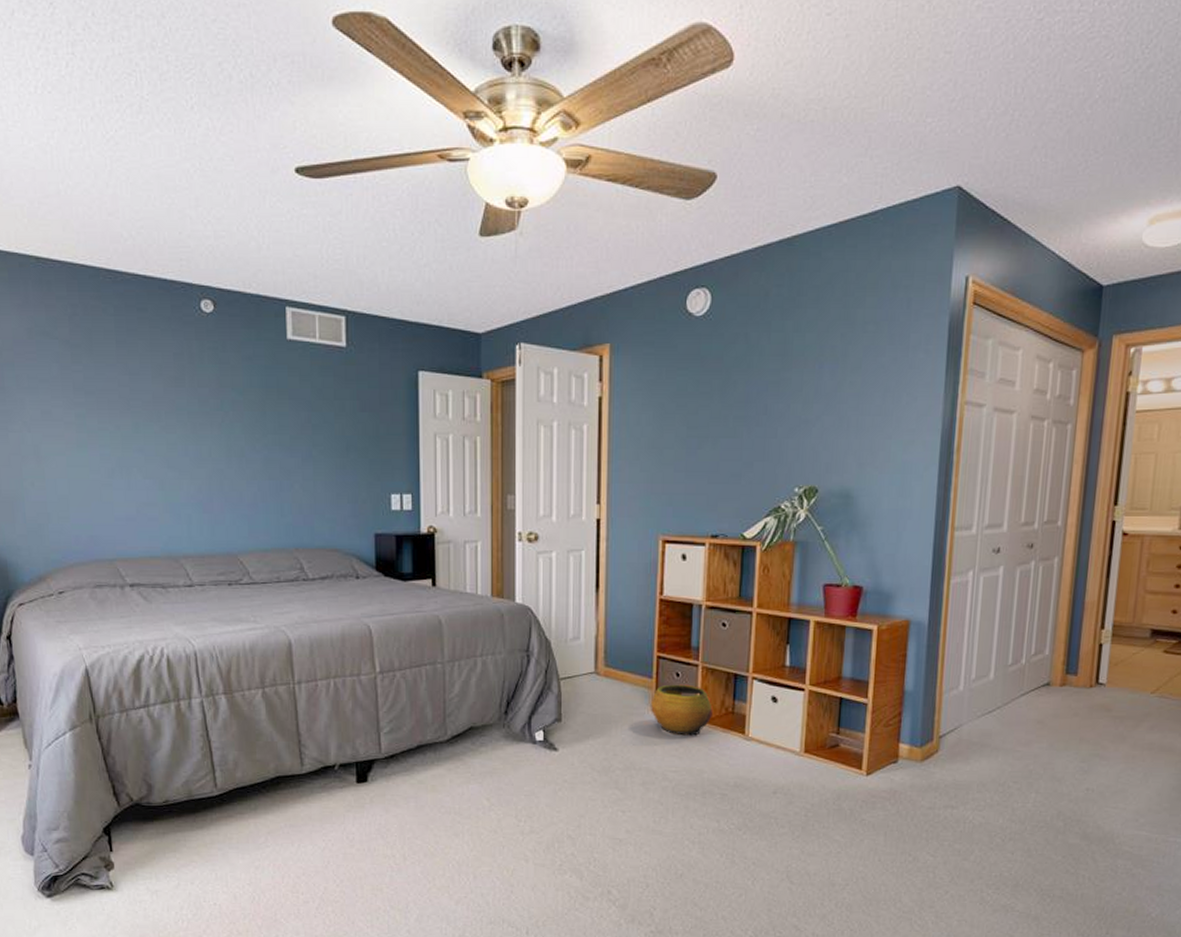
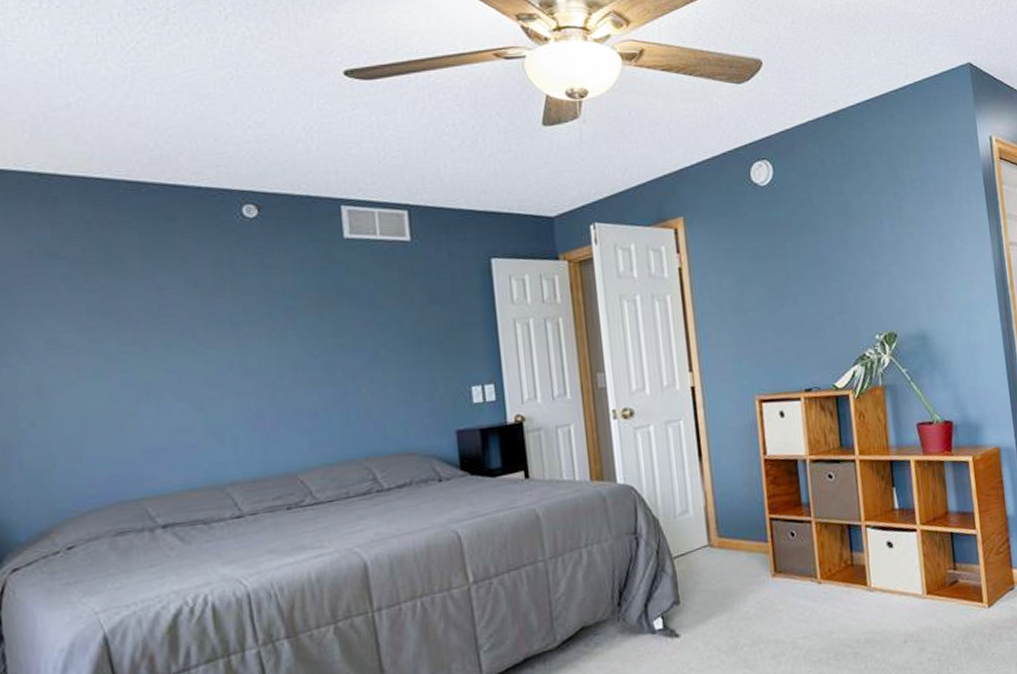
clay pot: present [651,684,714,736] -> none [770,542,833,598]

